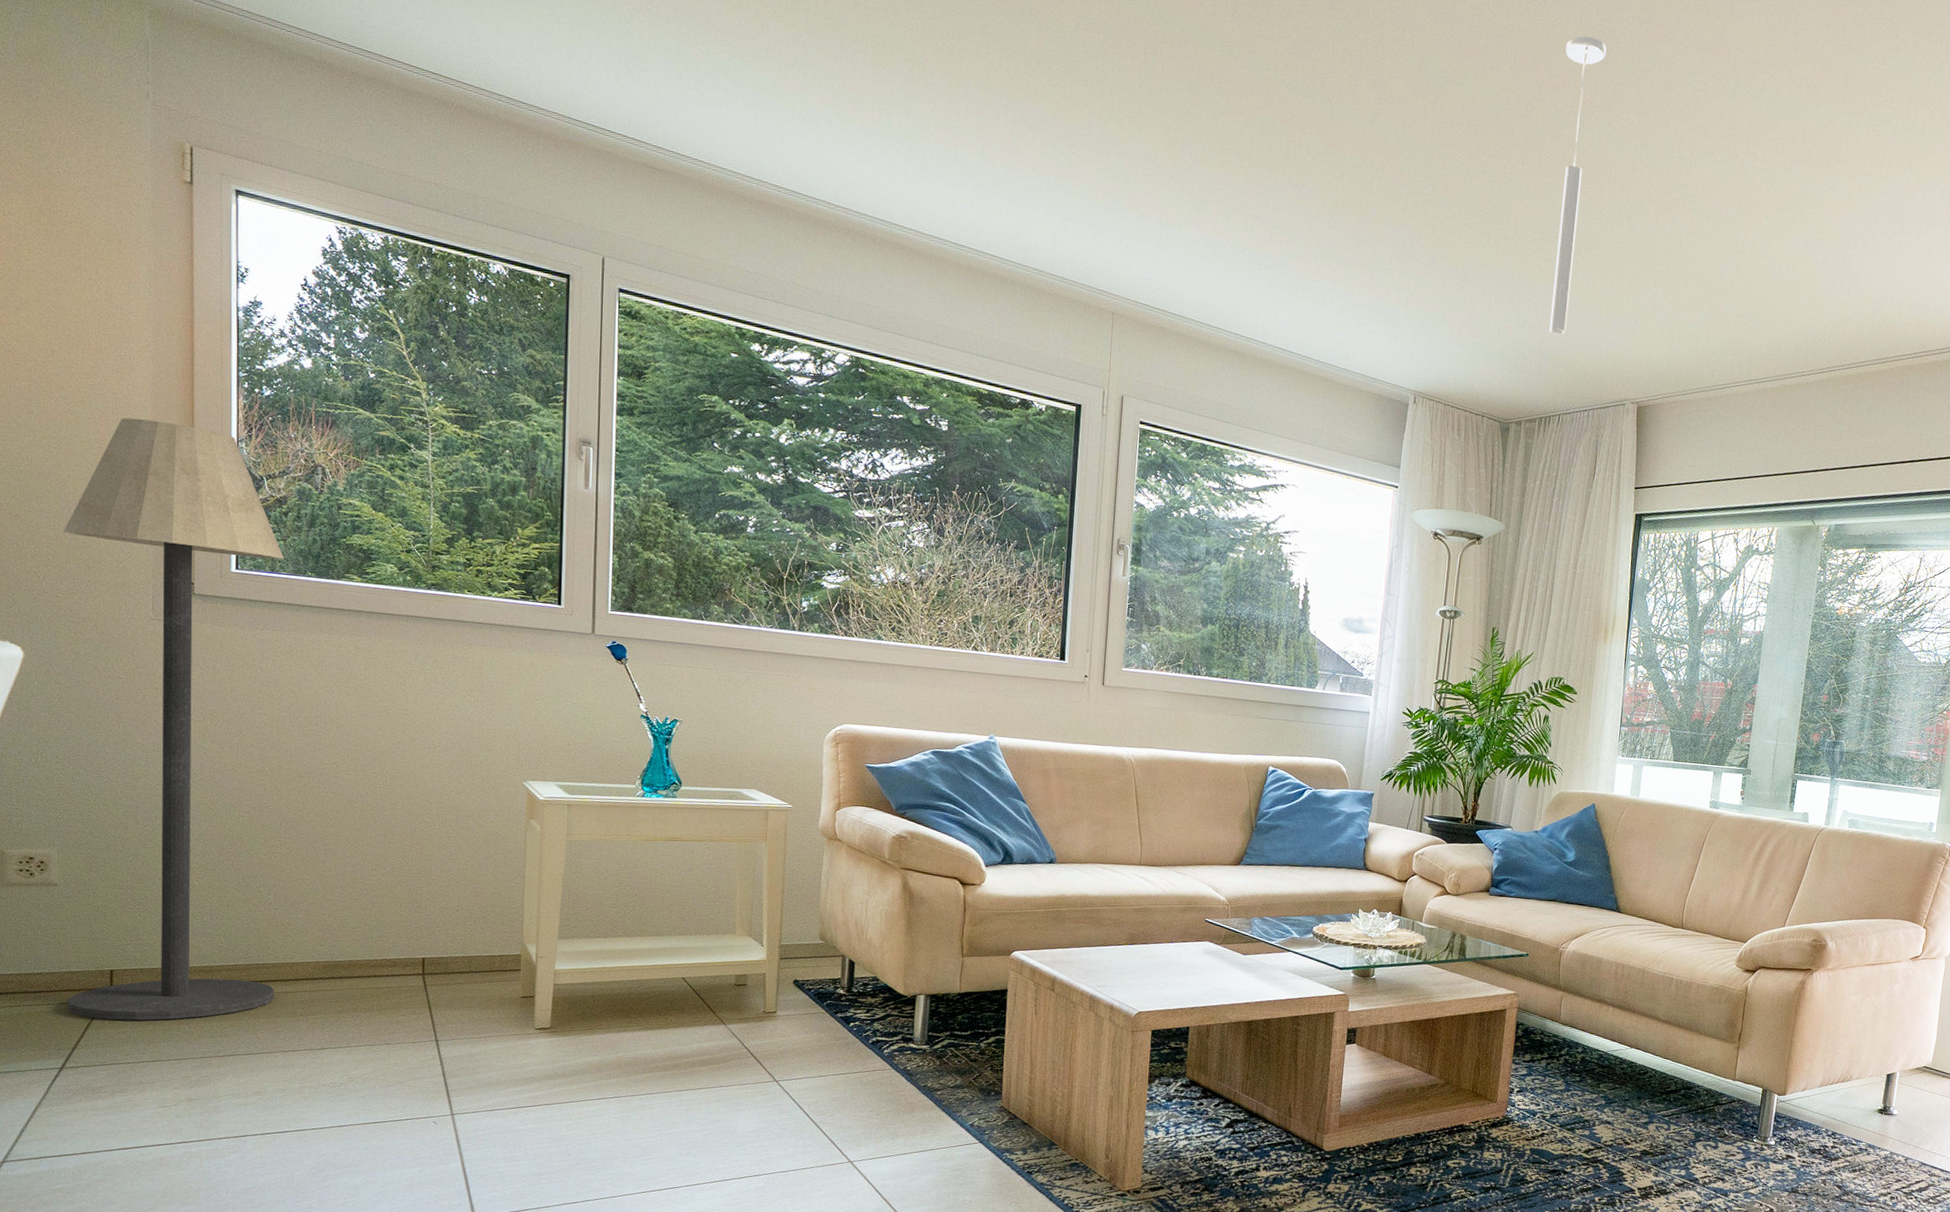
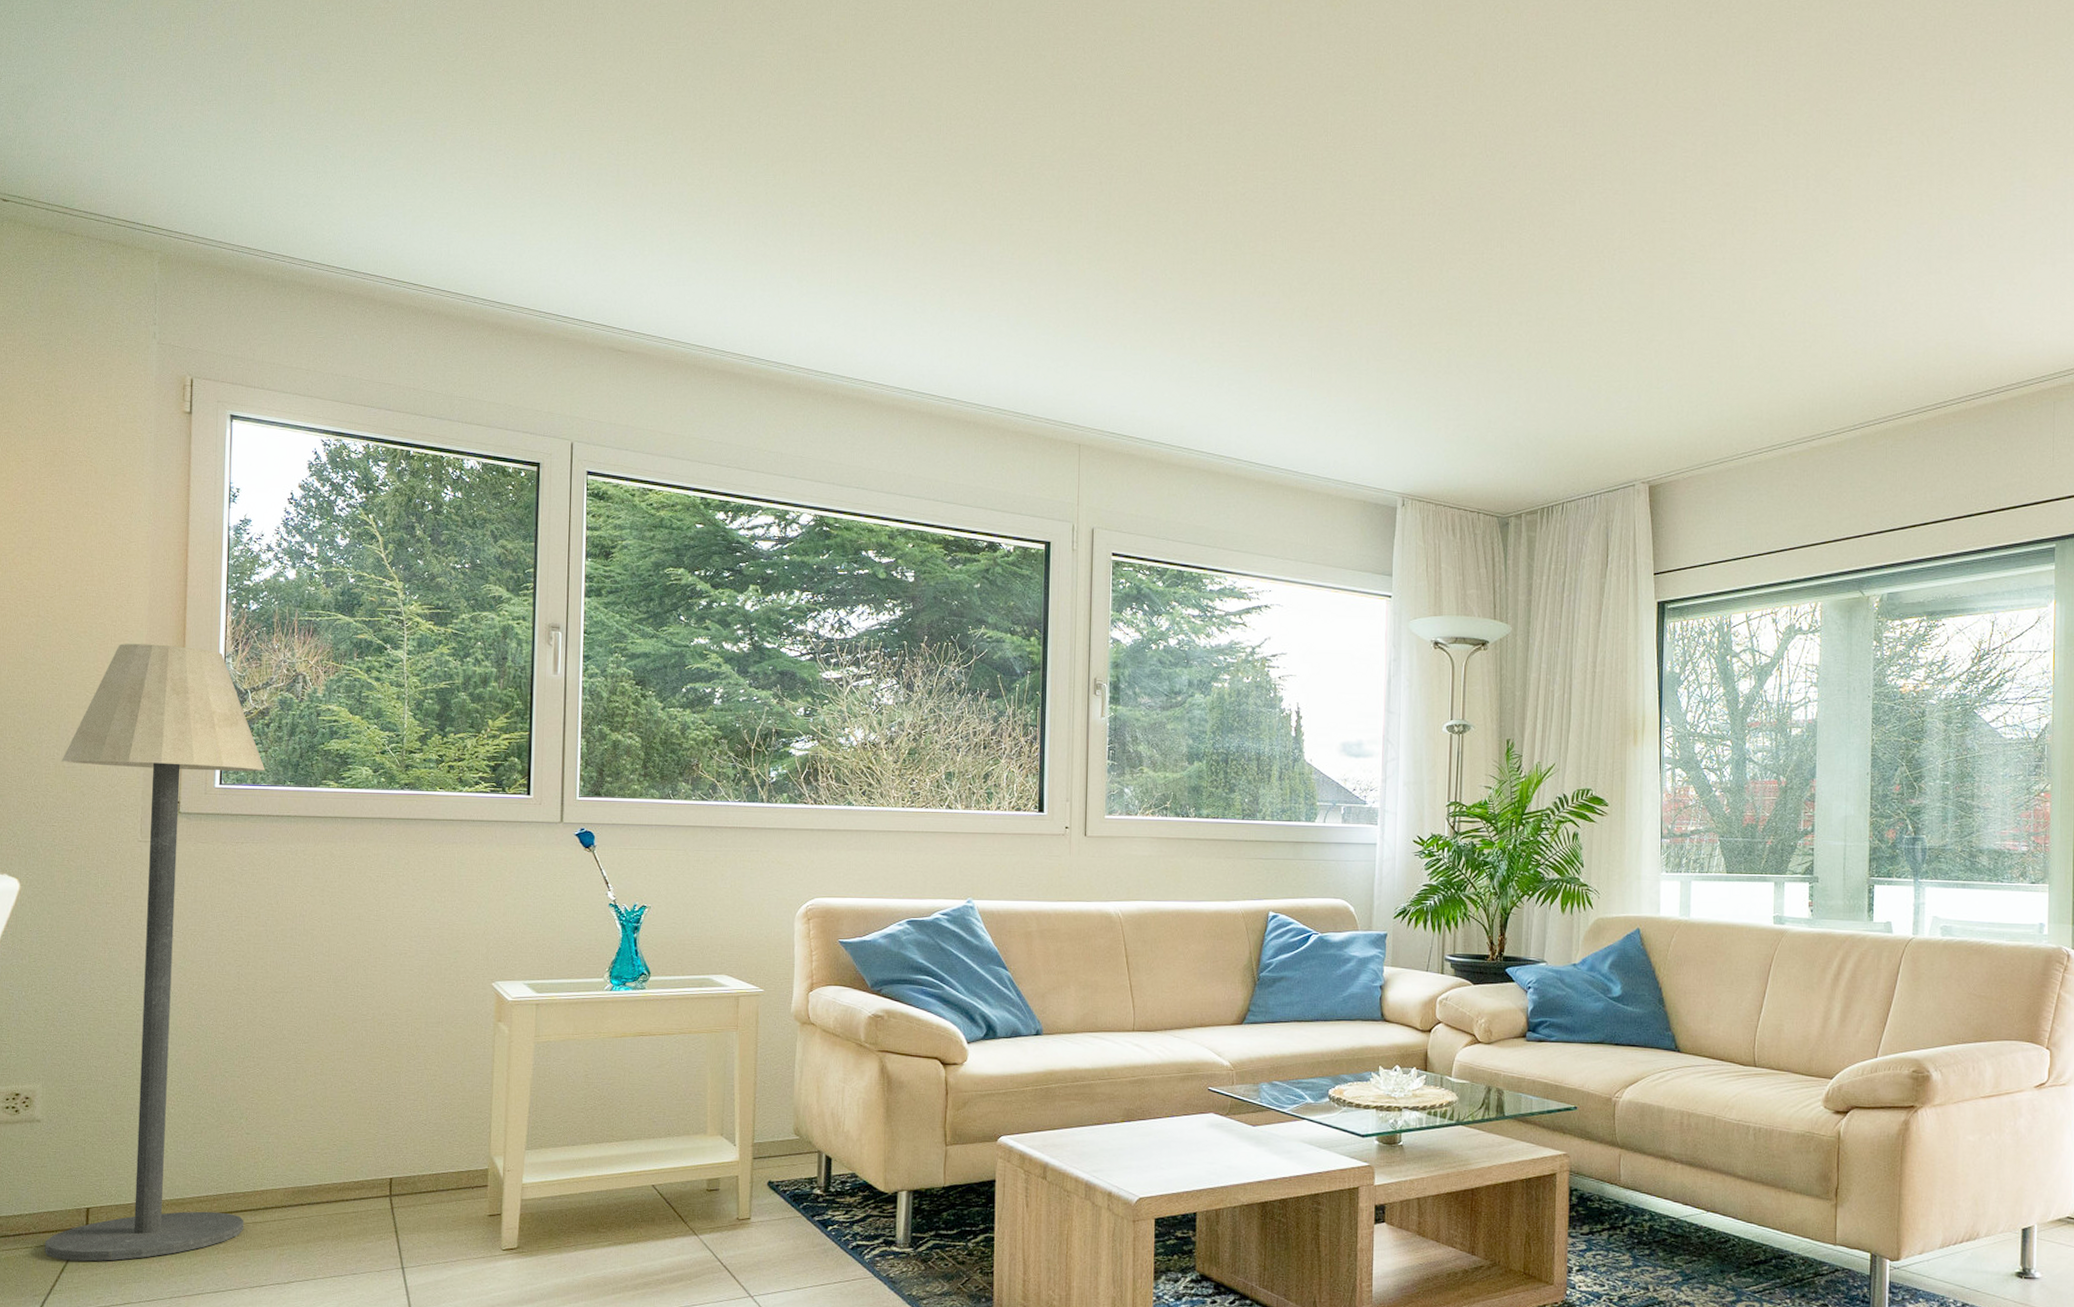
ceiling light: present [1549,36,1607,335] -> none [1538,111,1582,418]

